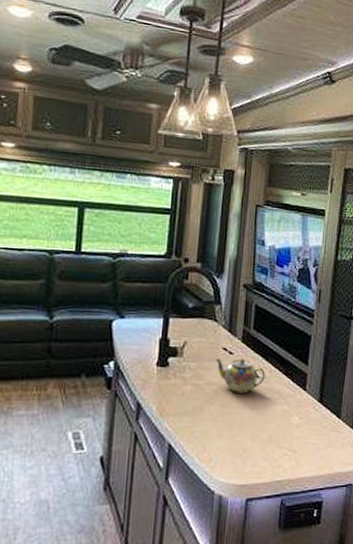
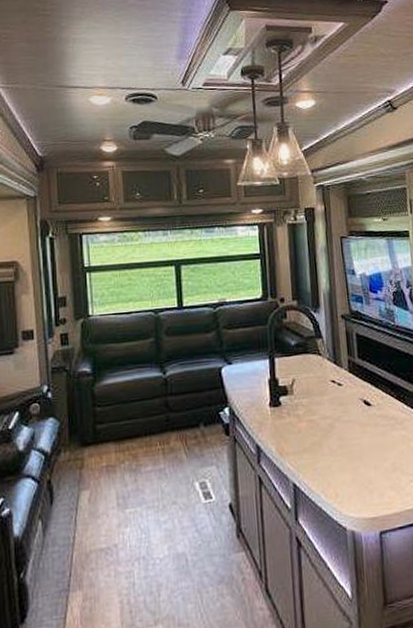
teapot: present [215,357,265,393] -> none [325,388,378,424]

